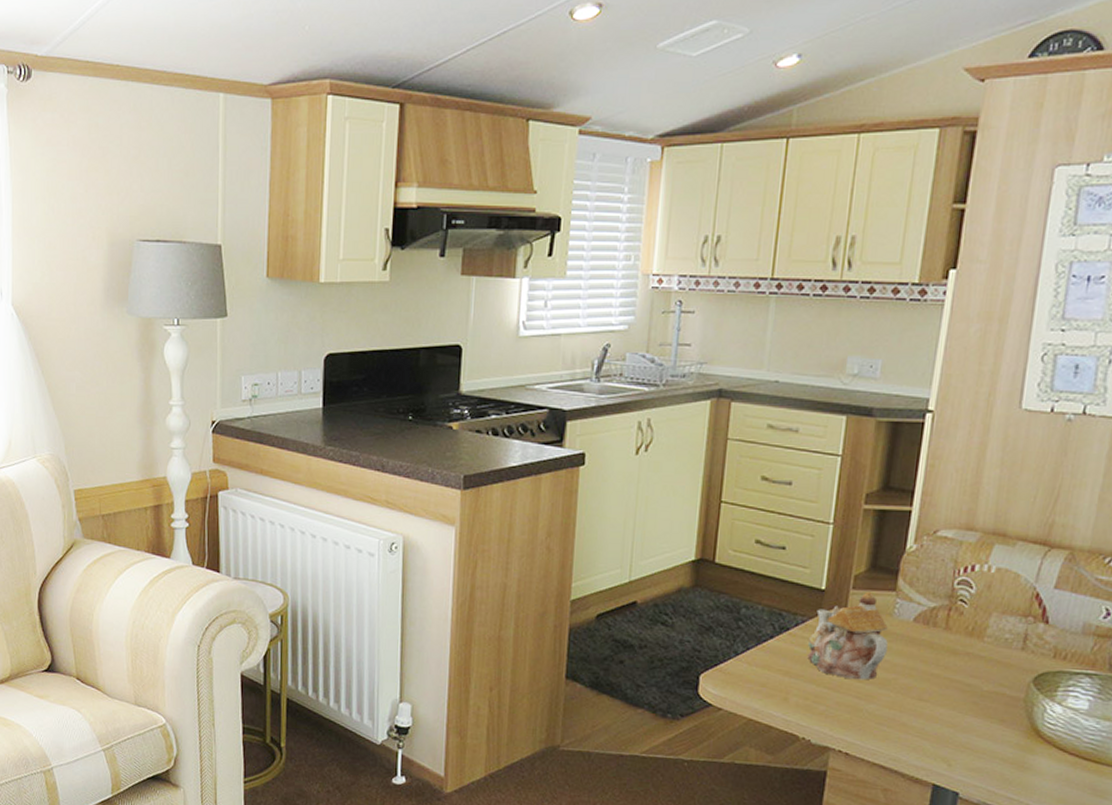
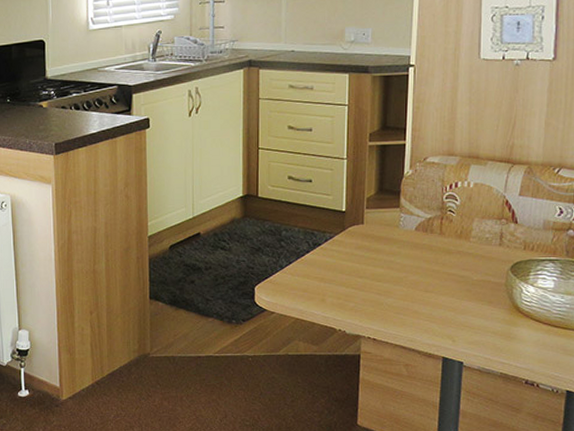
teapot: present [807,591,888,680] -> none [337,209,397,280]

